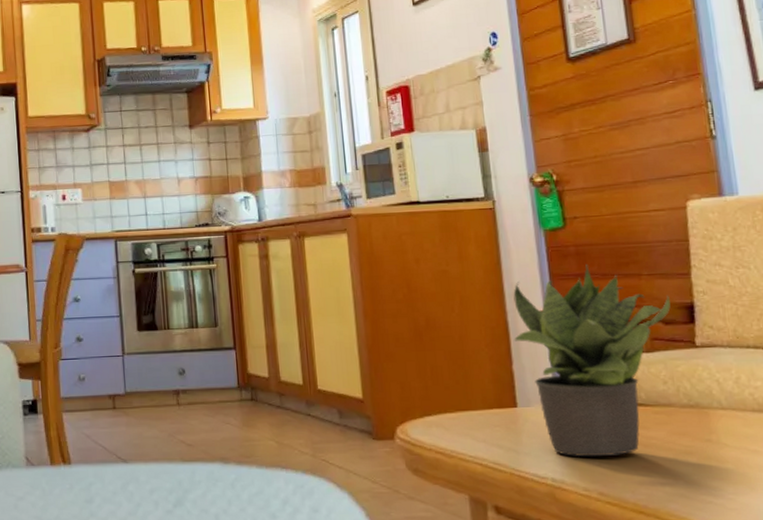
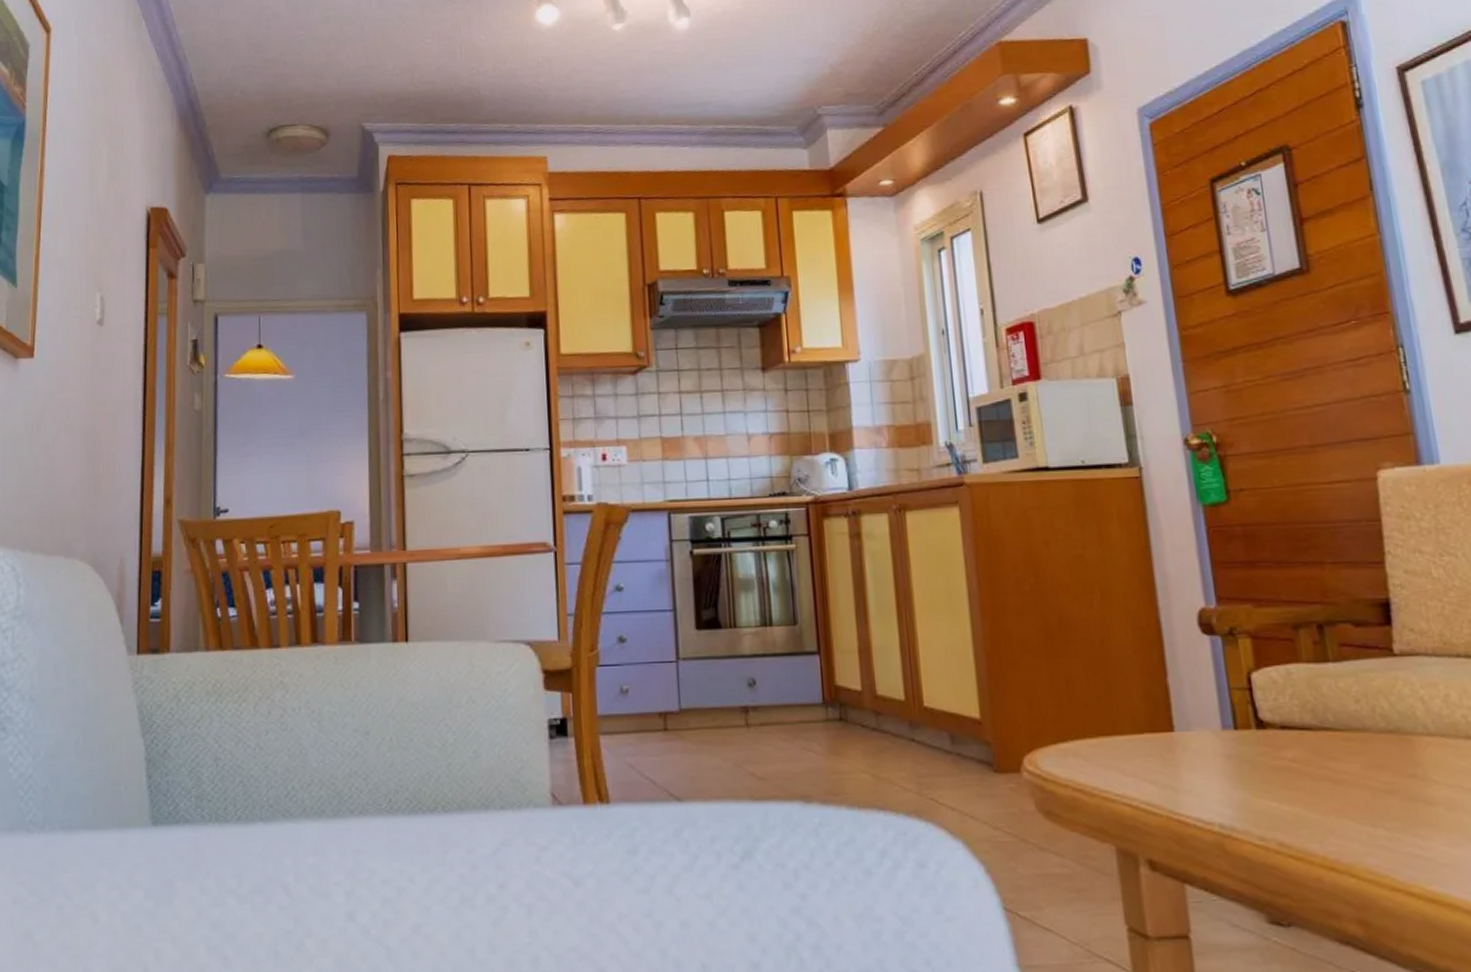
potted plant: present [513,263,671,457] -> none [1166,548,1362,797]

